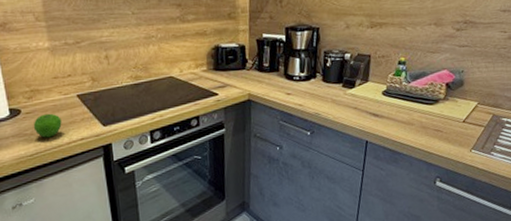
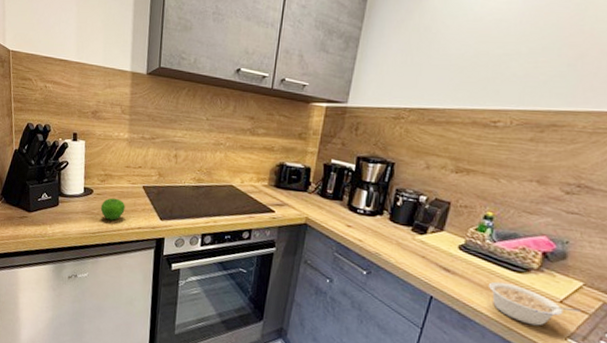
legume: none [409,115,478,146] -> present [488,281,581,326]

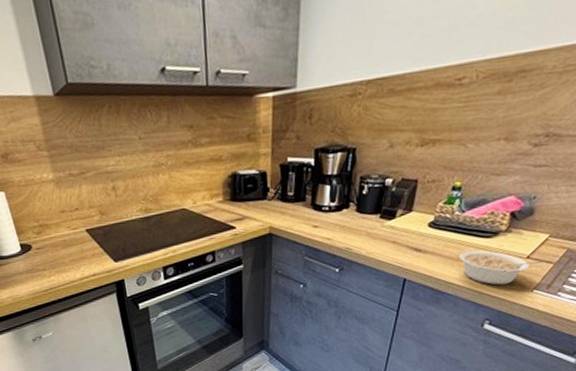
apple: present [100,198,125,221] -> none [44,248,73,274]

